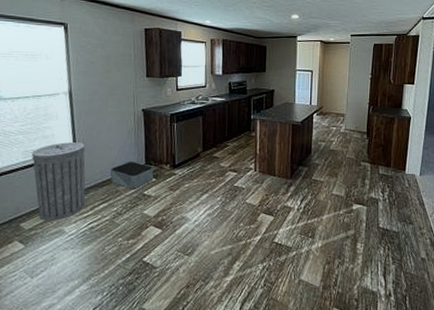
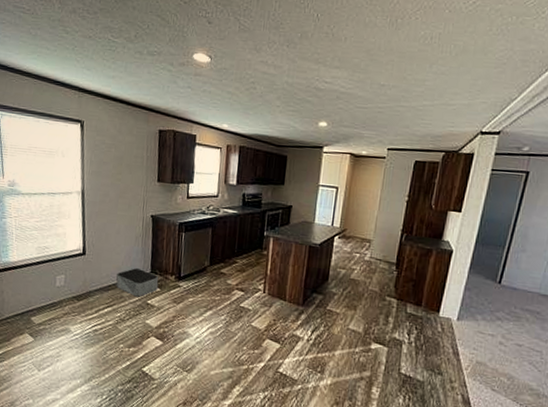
trash can: present [31,142,86,221] -> none [44,242,94,319]

